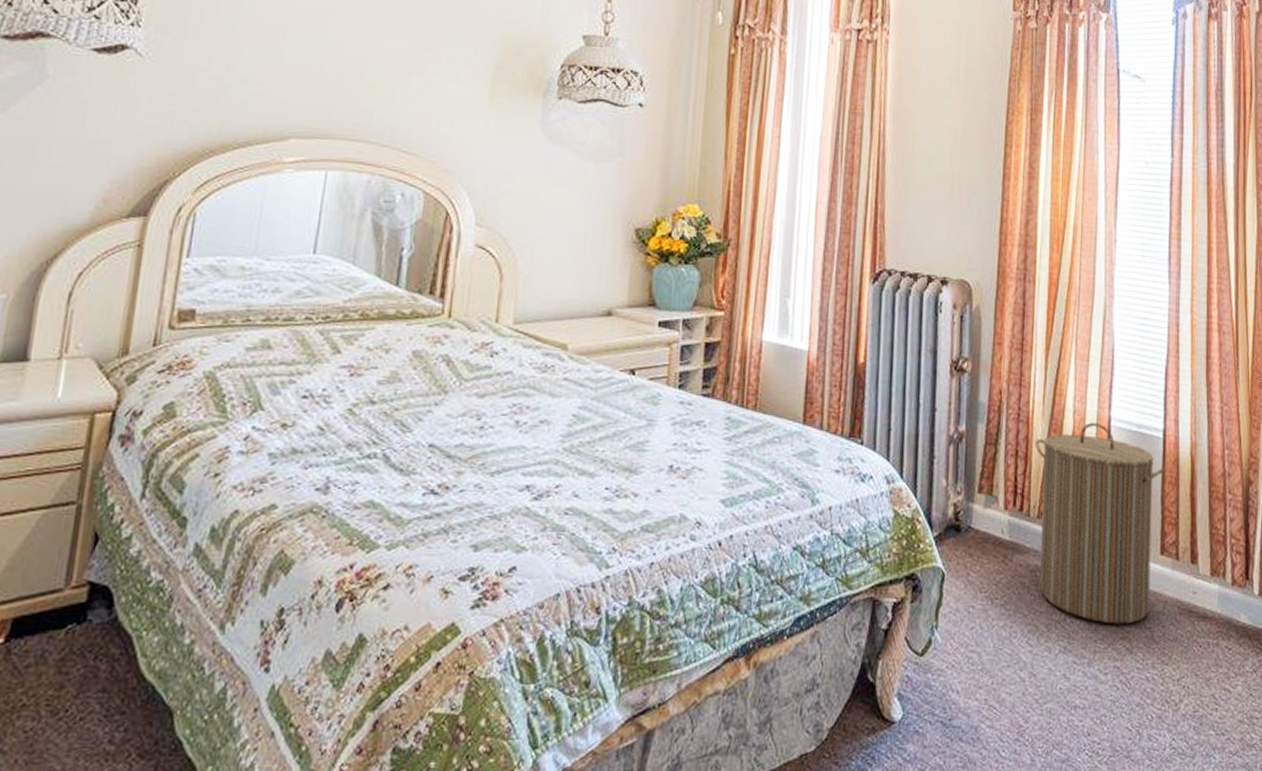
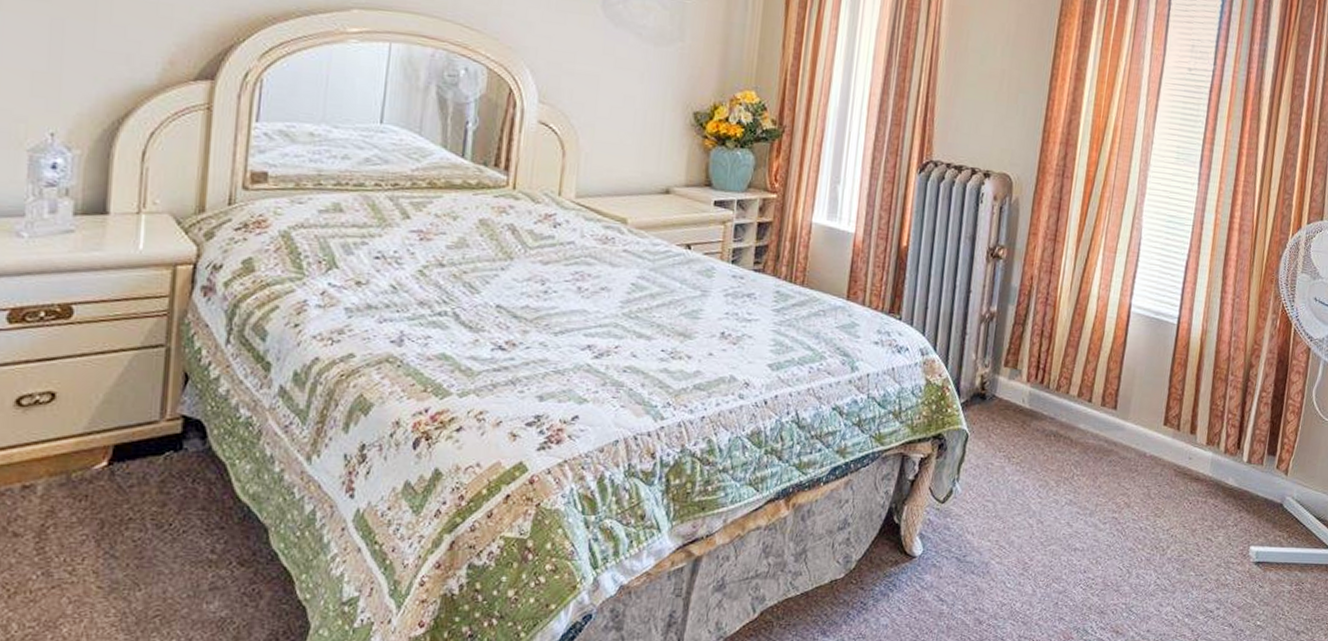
laundry hamper: present [1035,422,1167,624] -> none [1052,308,1178,483]

